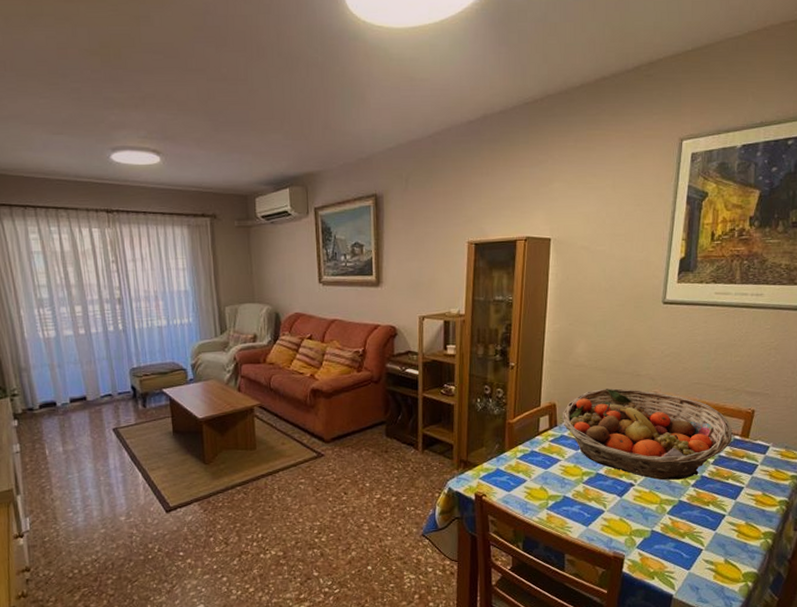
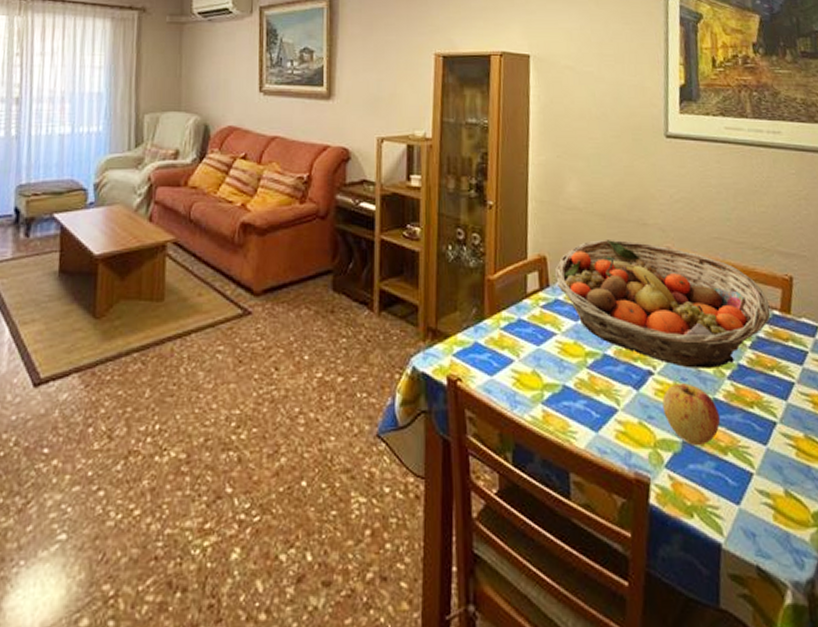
apple: none [639,491,682,533] -> present [662,383,720,445]

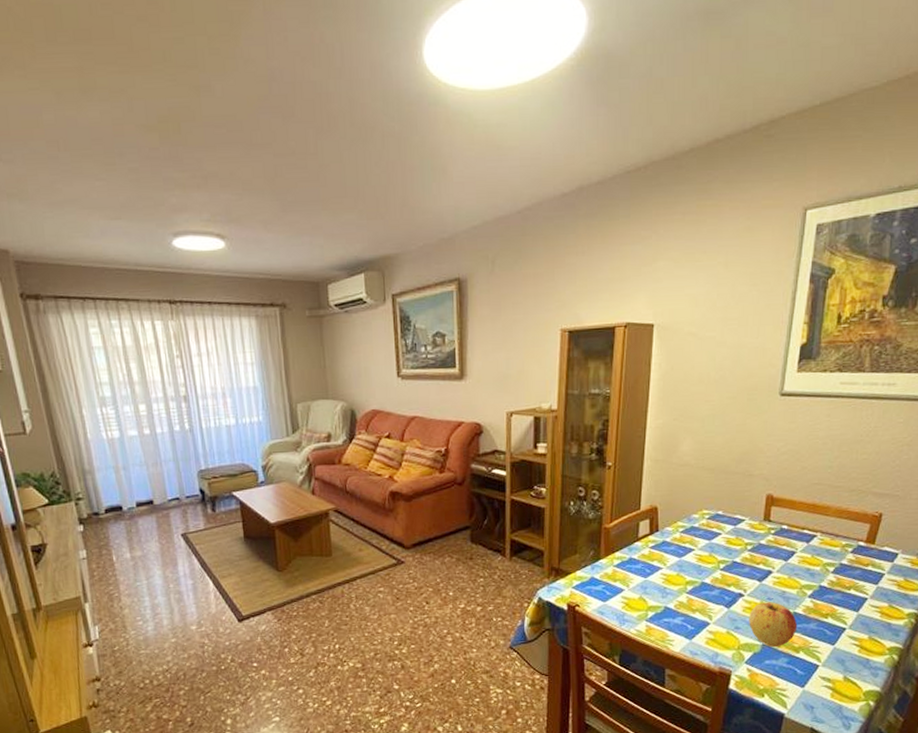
fruit basket: present [554,240,771,368] -> none [664,489,857,591]

